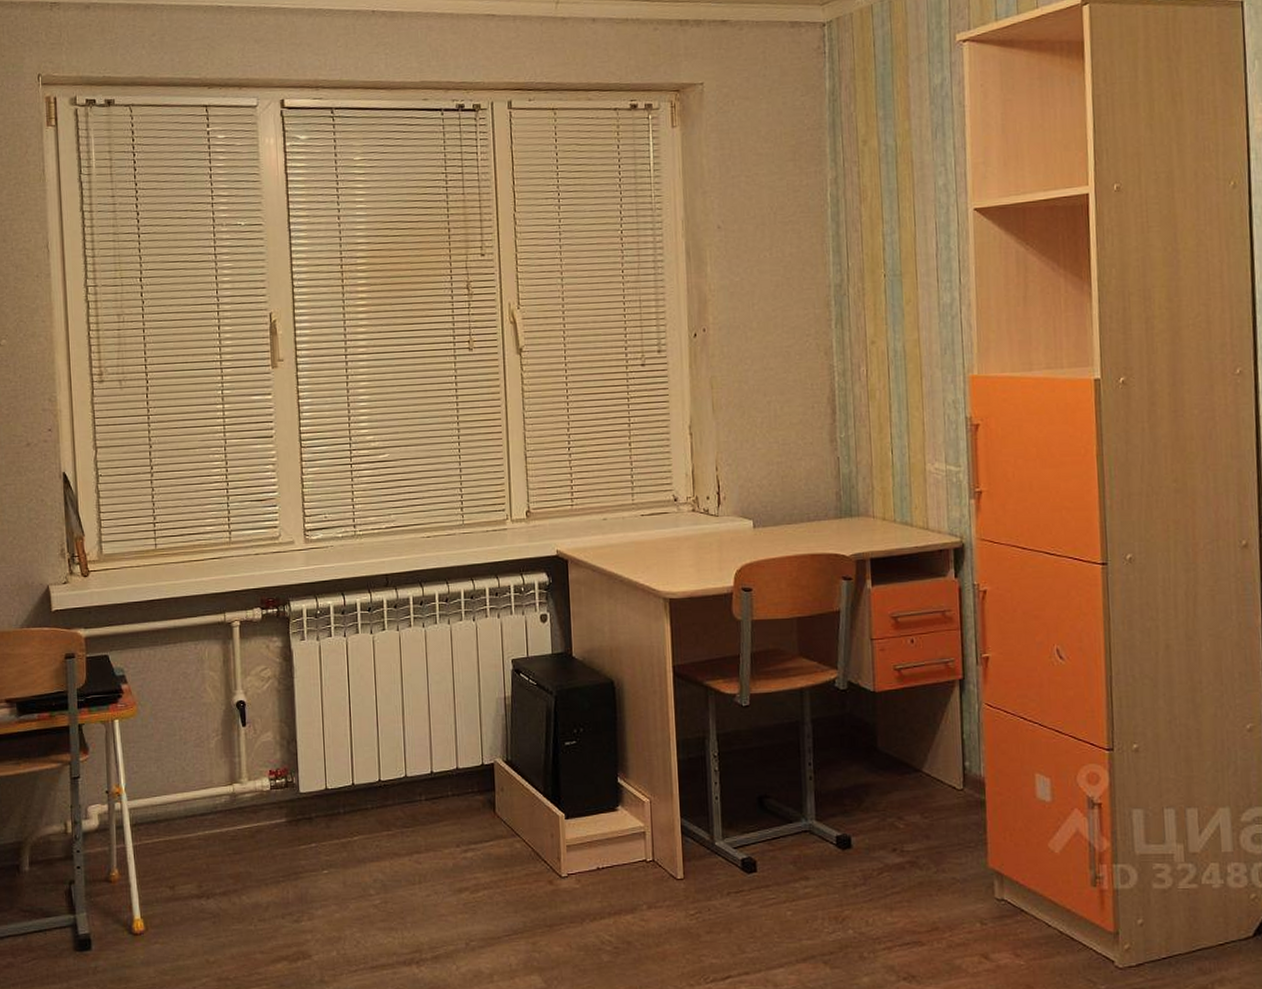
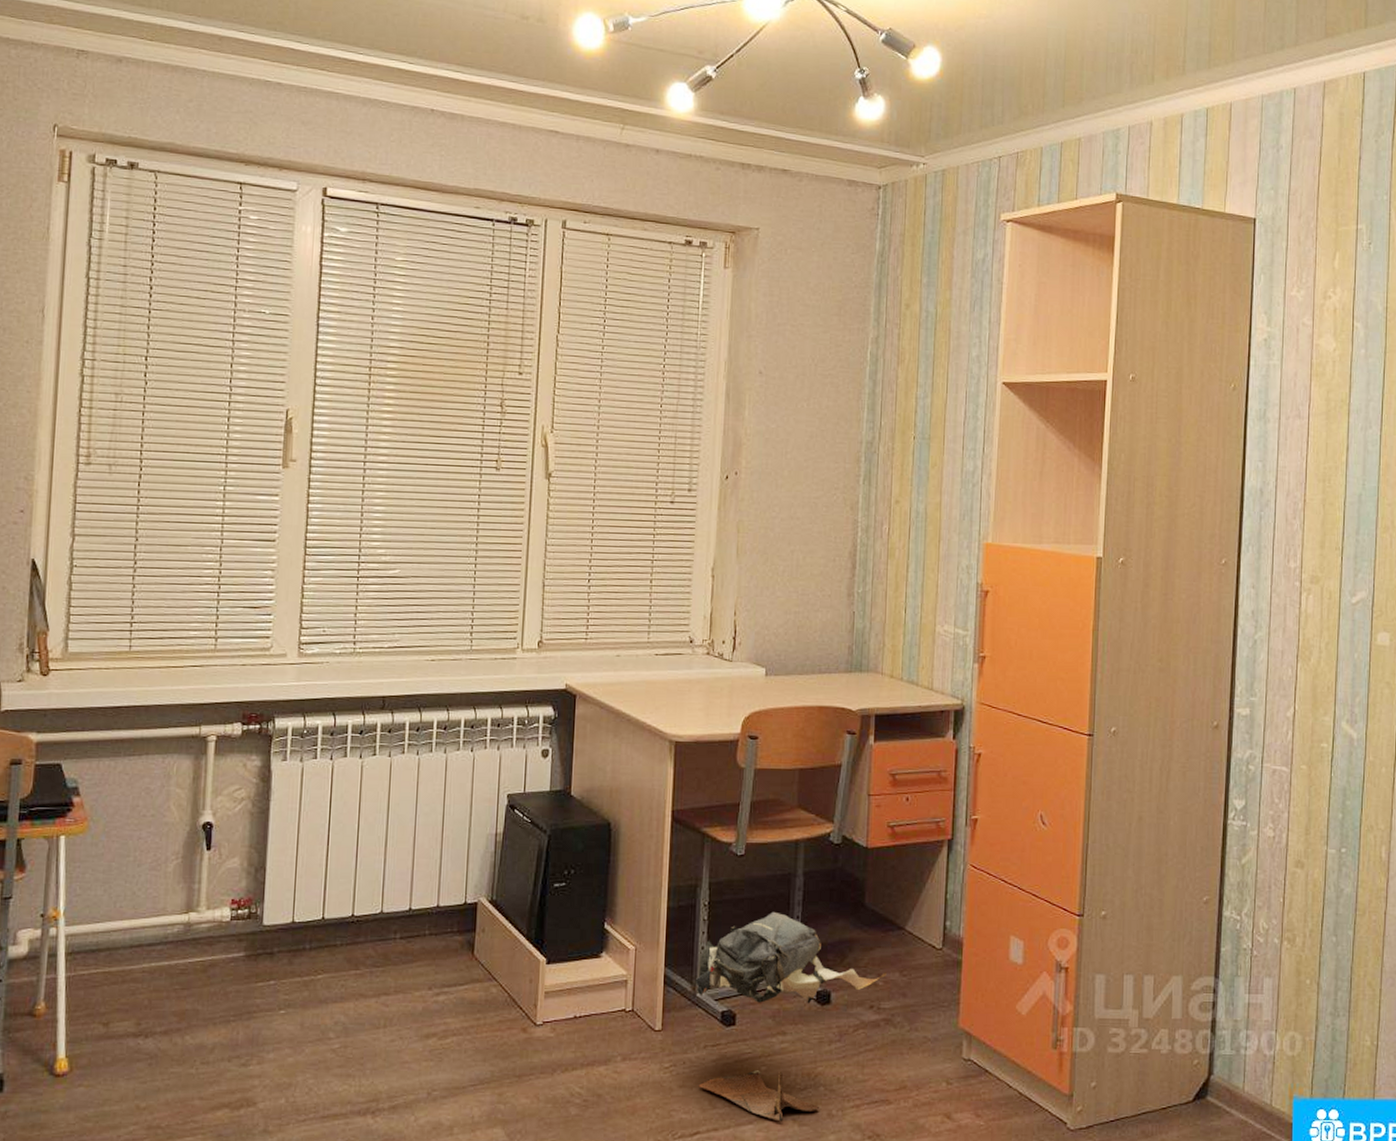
backpack: none [712,759,907,965] -> present [695,911,887,1122]

